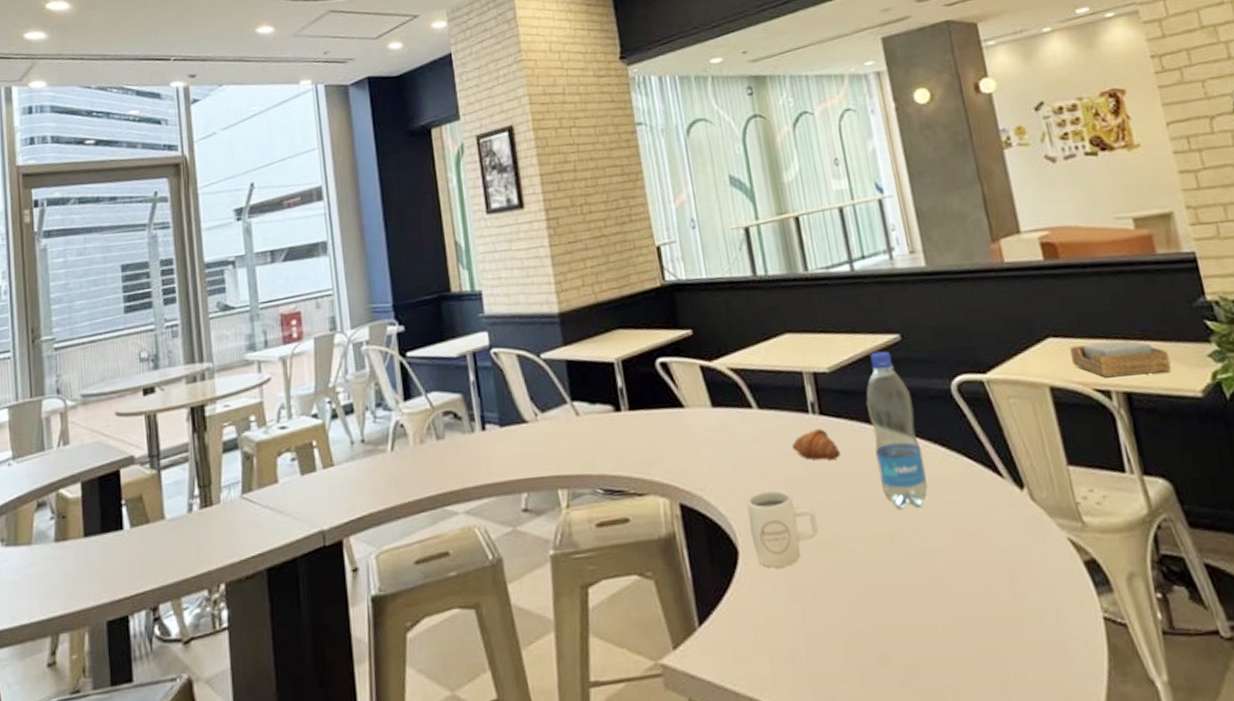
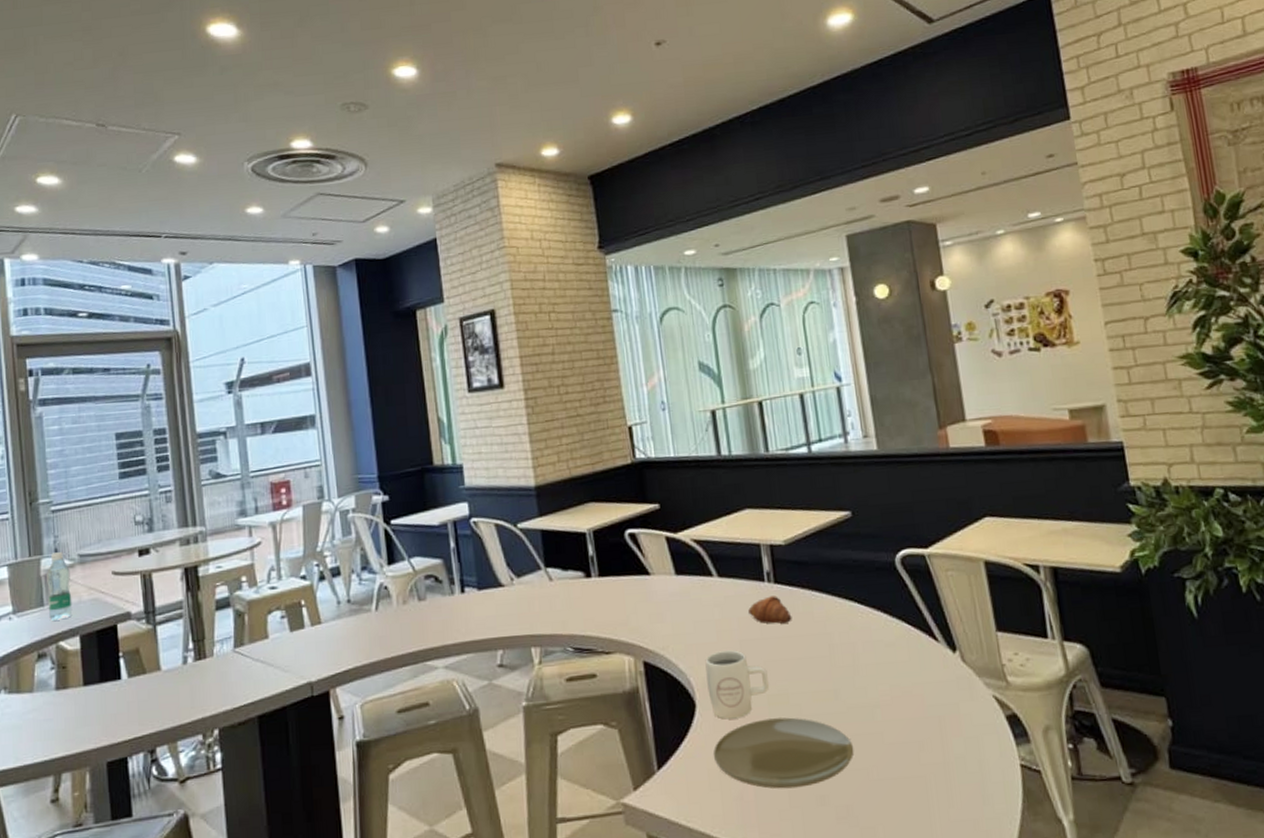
bottle: none [48,392,74,466] -> present [47,552,73,621]
plate: none [759,565,916,647] -> present [713,717,854,789]
bottle: present [865,351,928,509] -> none [817,526,870,668]
napkin holder: present [1069,340,1172,378] -> none [1004,520,1095,554]

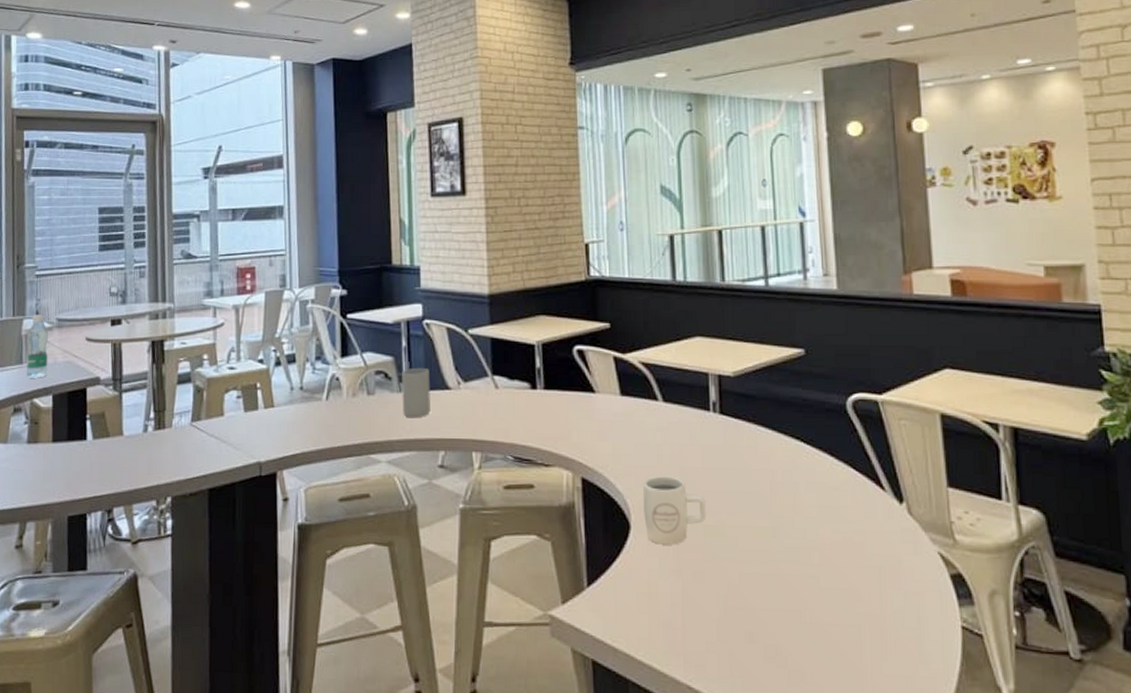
cup: none [452,567,485,619] -> present [402,367,430,417]
plate: present [713,717,854,789] -> none [643,549,788,622]
croissant: present [748,596,792,624] -> none [691,426,735,455]

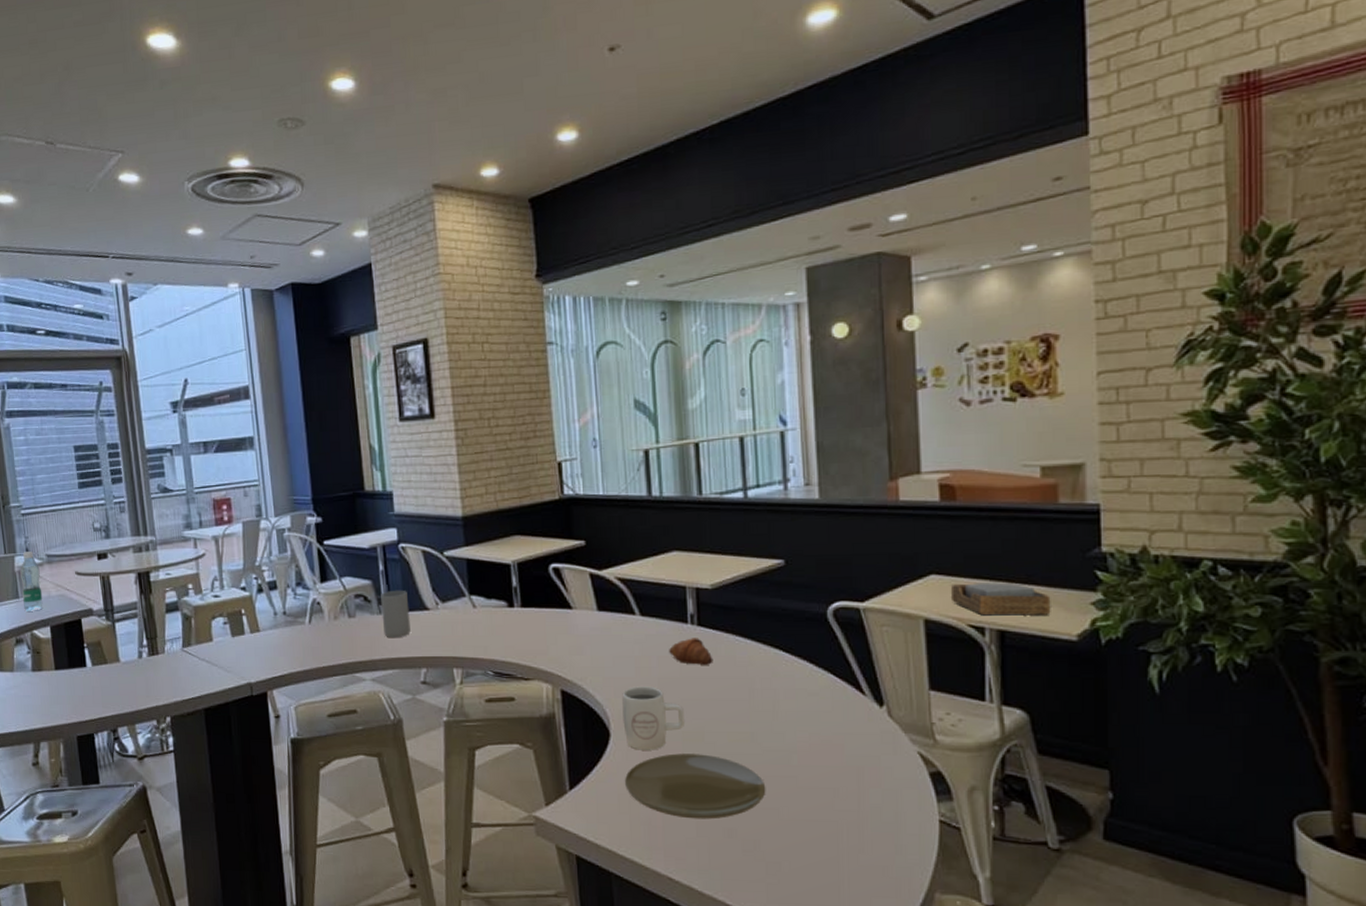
plate: none [643,549,788,622] -> present [624,753,766,819]
croissant: none [691,426,735,455] -> present [669,638,713,665]
napkin holder: none [964,378,1061,413] -> present [950,582,1051,616]

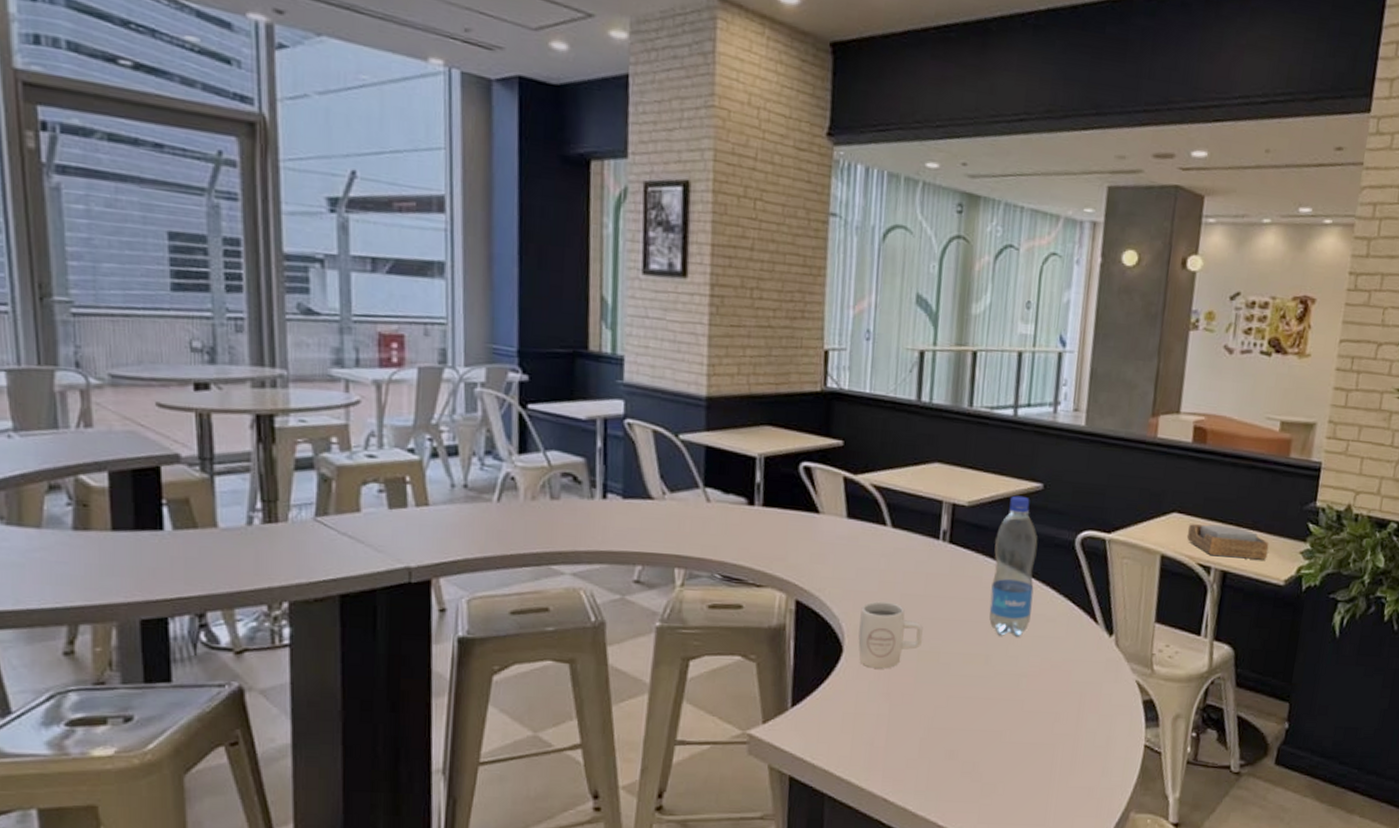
bottle: present [20,552,43,611] -> none [63,366,99,449]
cup: present [381,590,411,637] -> none [593,472,630,528]
plate: present [624,753,766,819] -> none [851,673,993,741]
croissant: present [669,638,713,665] -> none [916,555,960,584]
bottle: none [744,574,791,713] -> present [989,495,1038,637]

